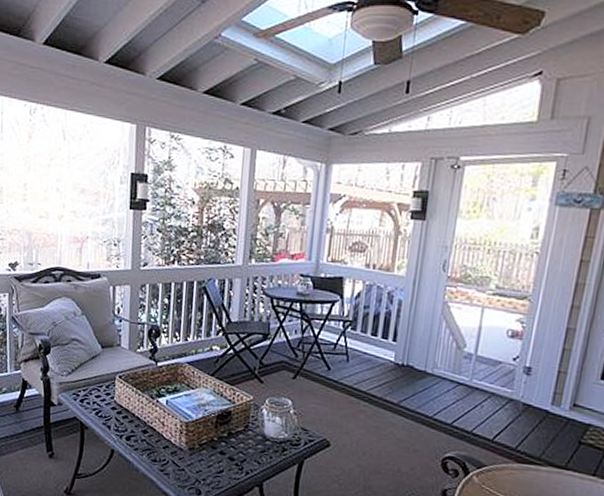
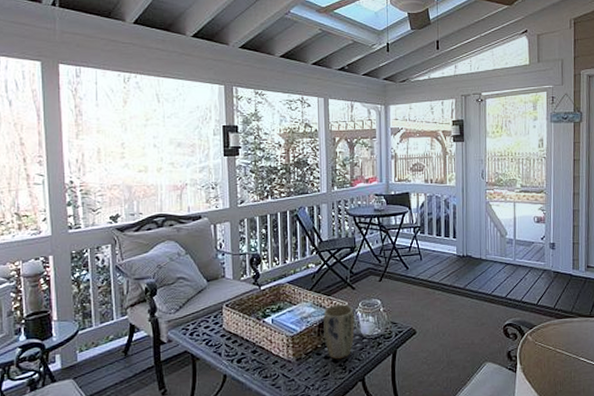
plant pot: none [221,396,259,458] -> present [323,304,355,360]

